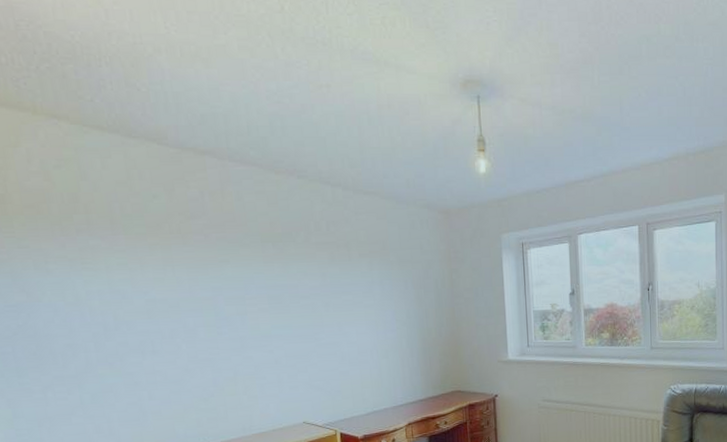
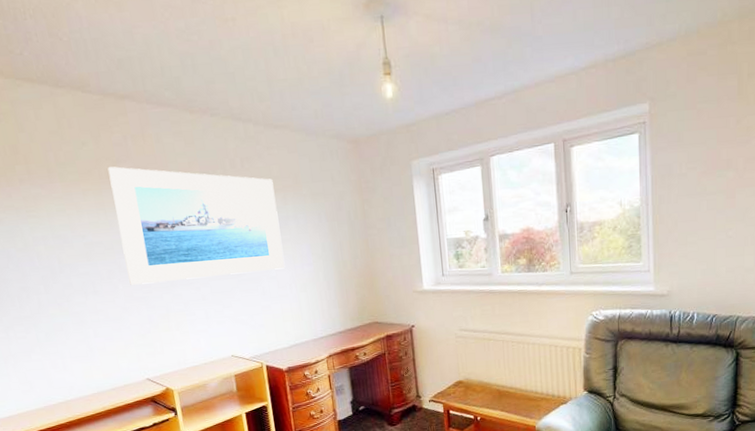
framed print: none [179,222,367,346] -> present [107,166,285,285]

